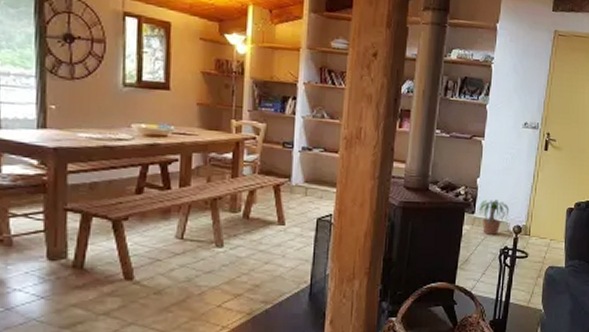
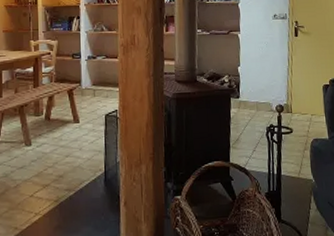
potted plant: present [479,199,510,236] -> none [243,84,271,116]

